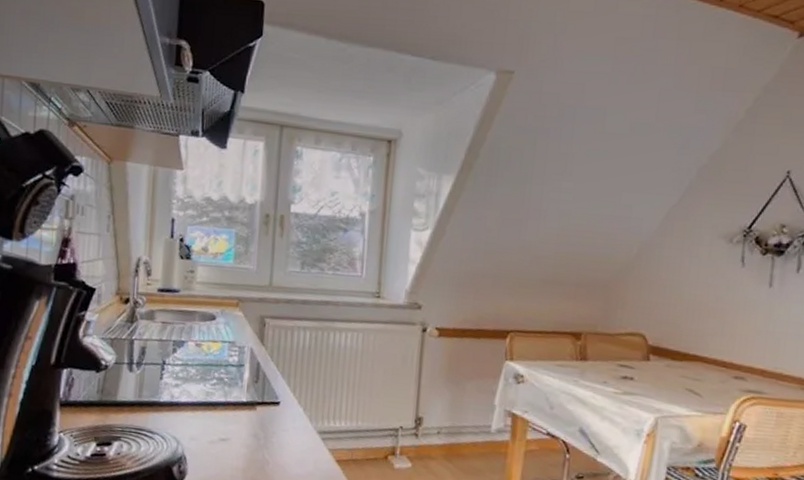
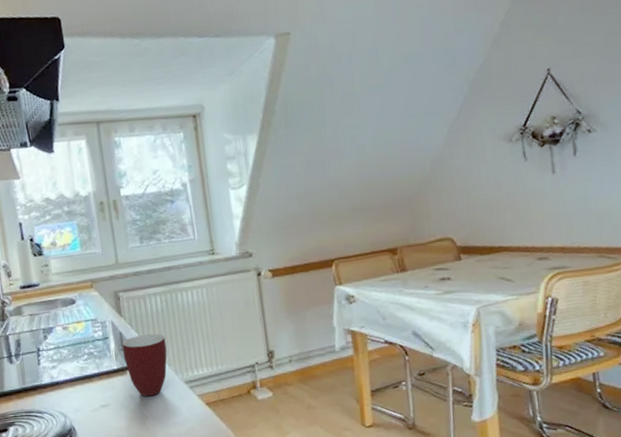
mug: none [256,369,307,440] -> present [121,333,167,396]

